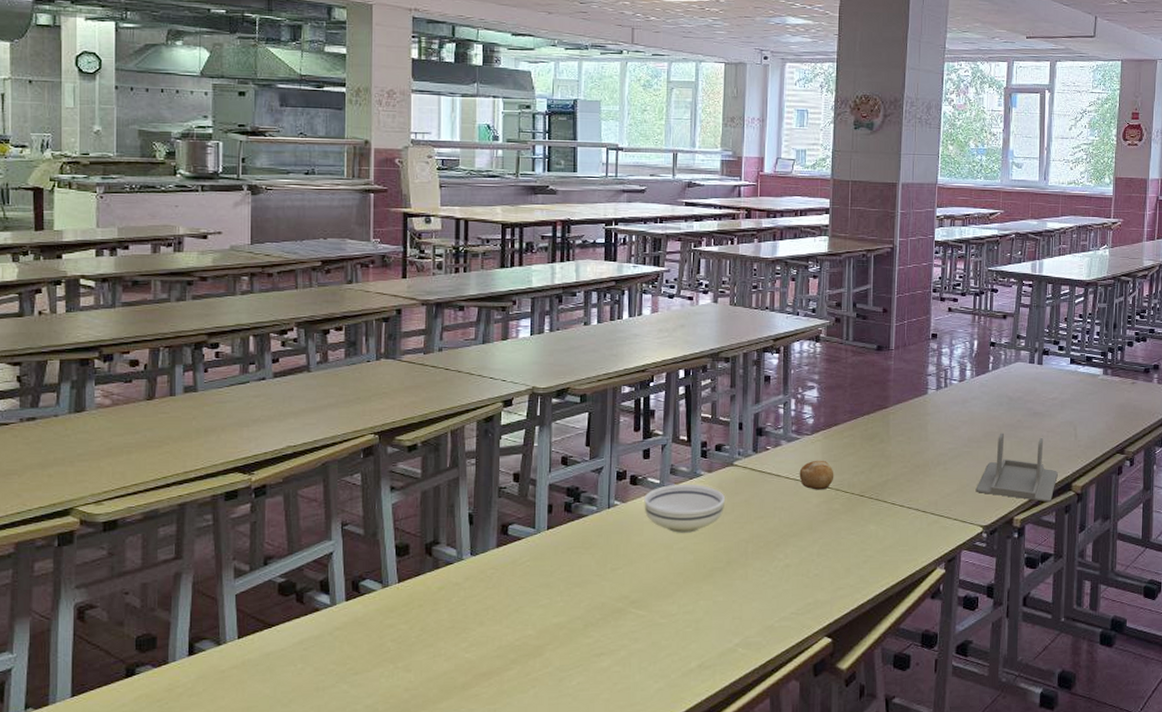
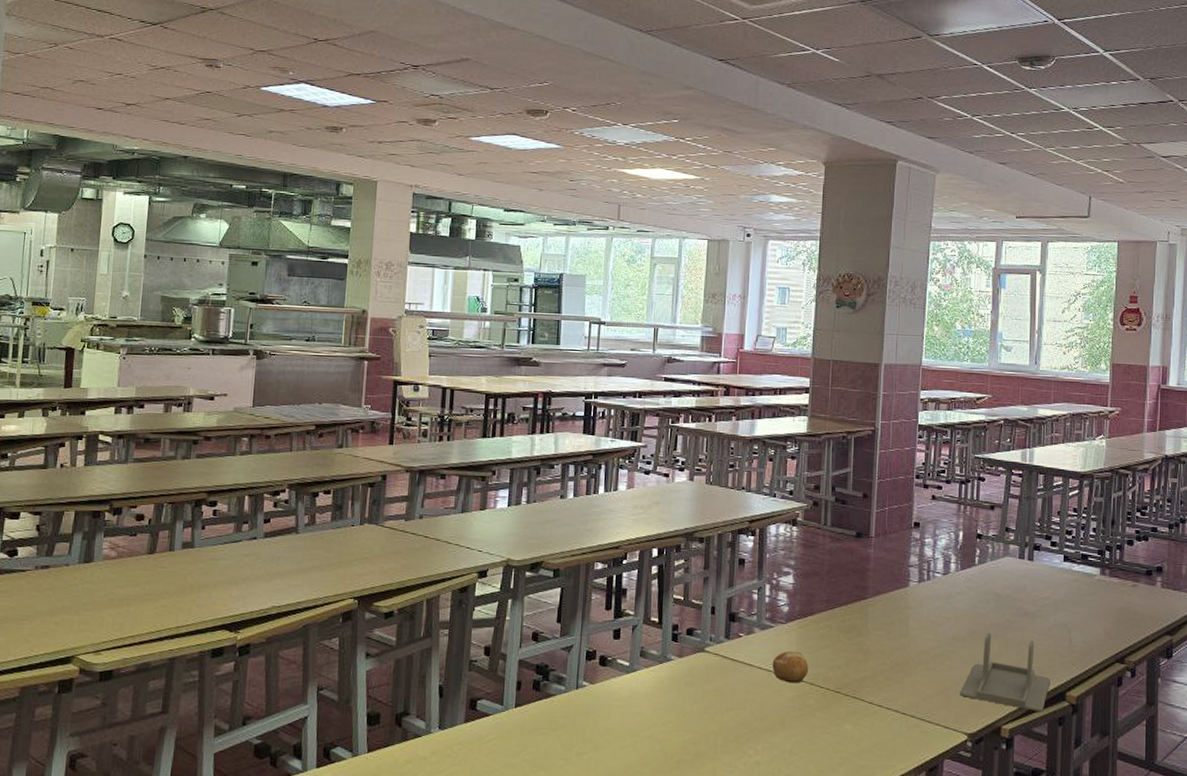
bowl: present [644,484,726,533] -> none [612,667,696,720]

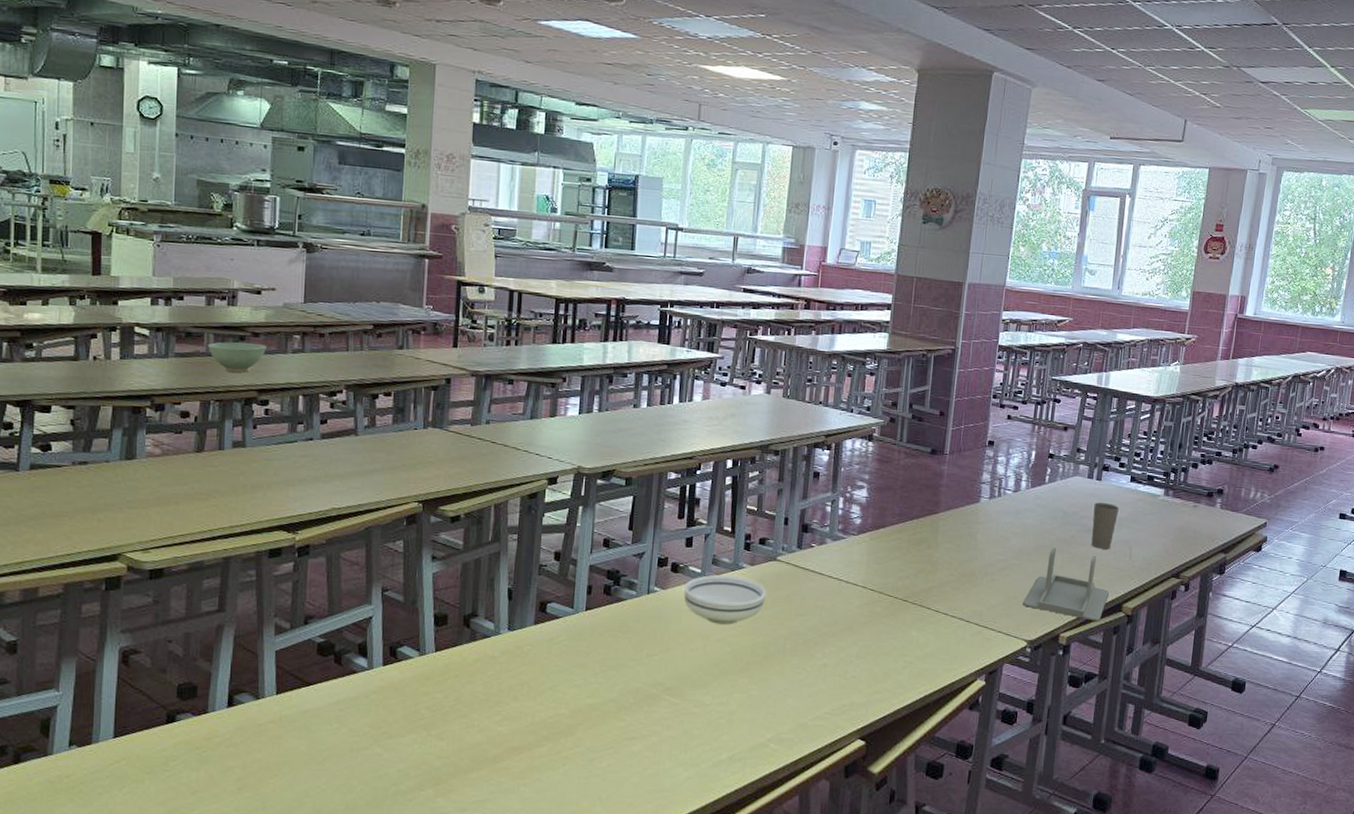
bowl: none [163,446,217,475] -> present [207,342,267,373]
bowl: none [612,667,696,720] -> present [683,574,767,625]
bread roll: present [772,650,809,683] -> none [842,561,879,592]
cup: none [1027,584,1054,634] -> present [1091,502,1119,549]

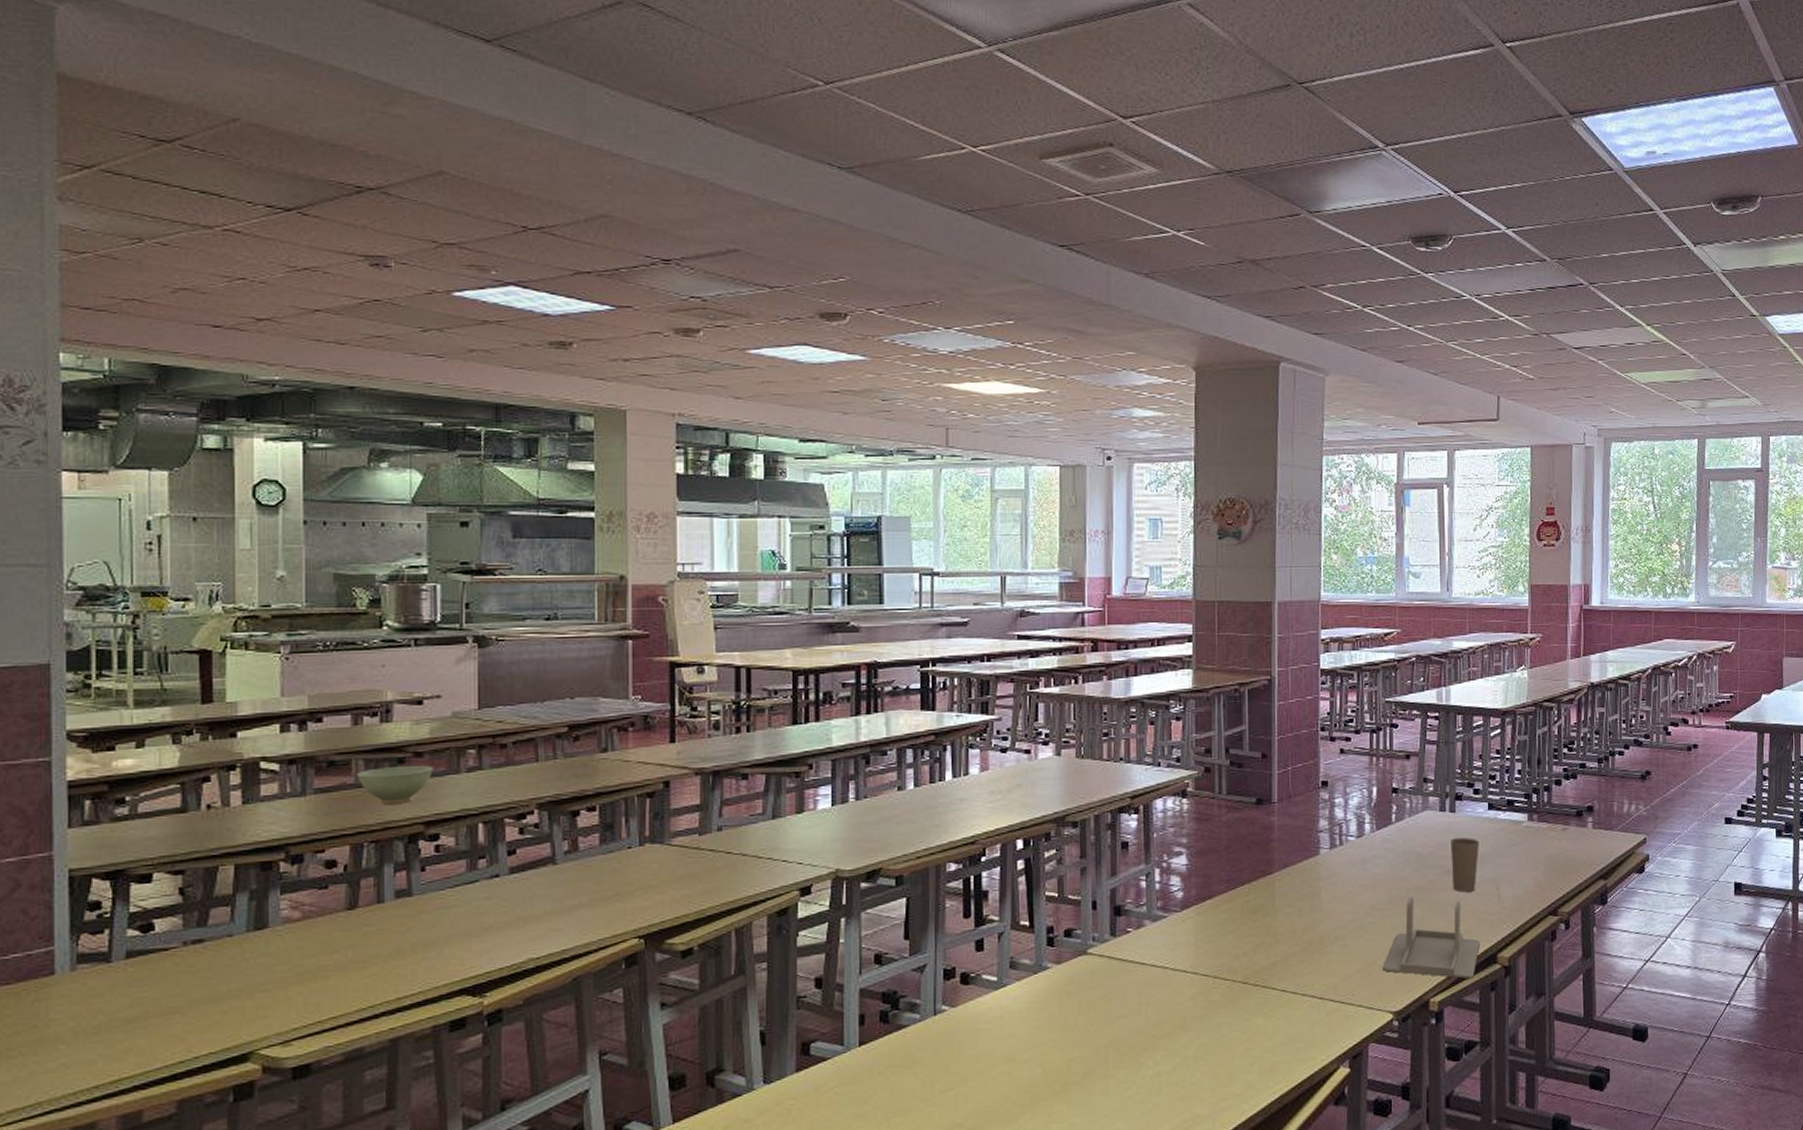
bowl: present [683,574,767,625] -> none [978,979,1079,1041]

